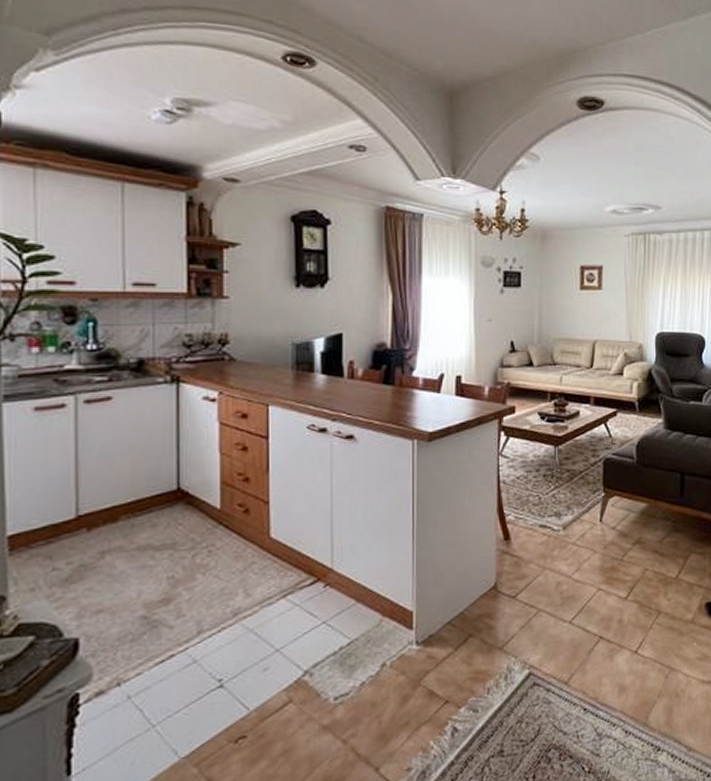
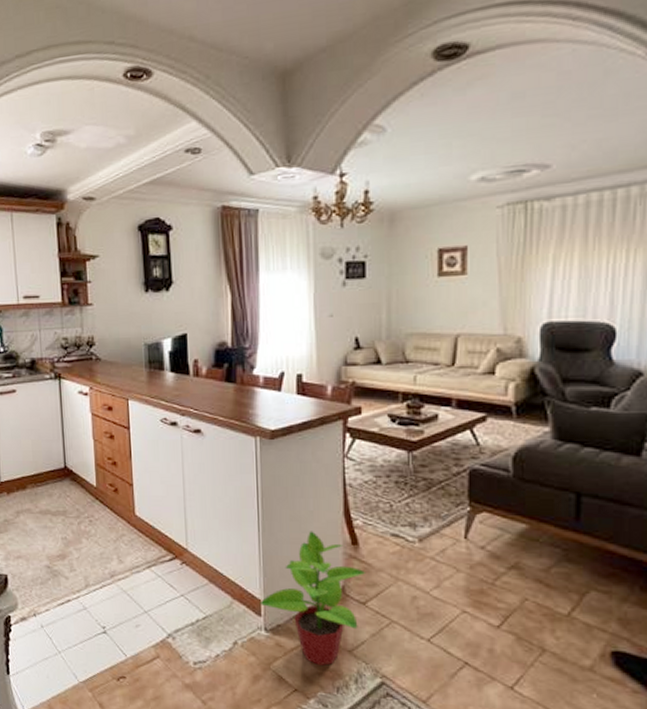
potted plant: none [411,531,517,671] -> present [259,531,366,667]

